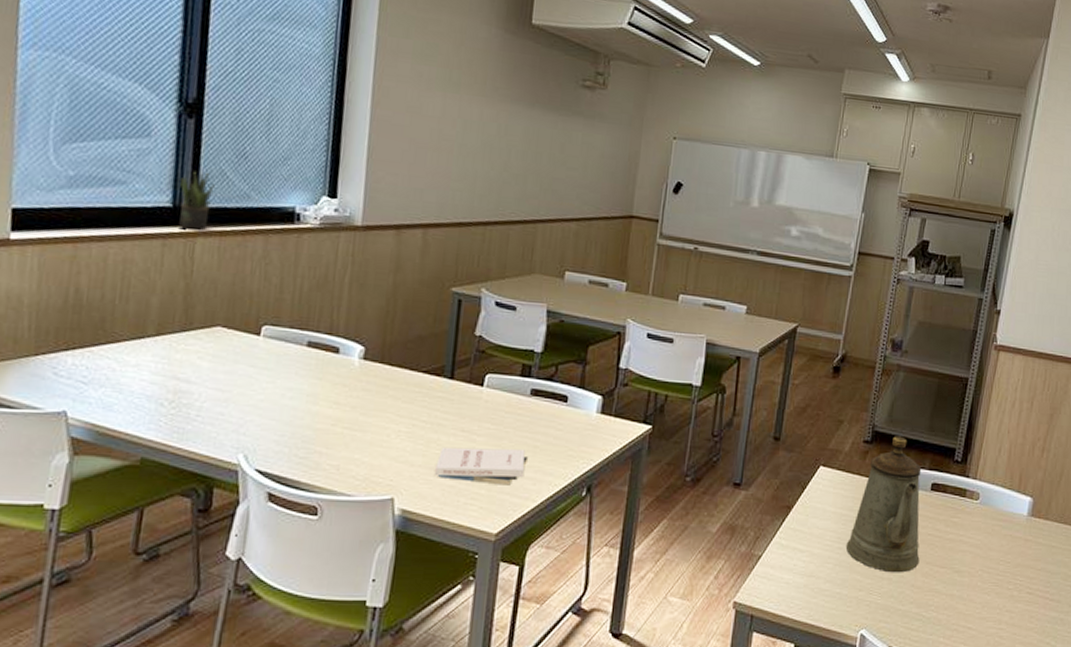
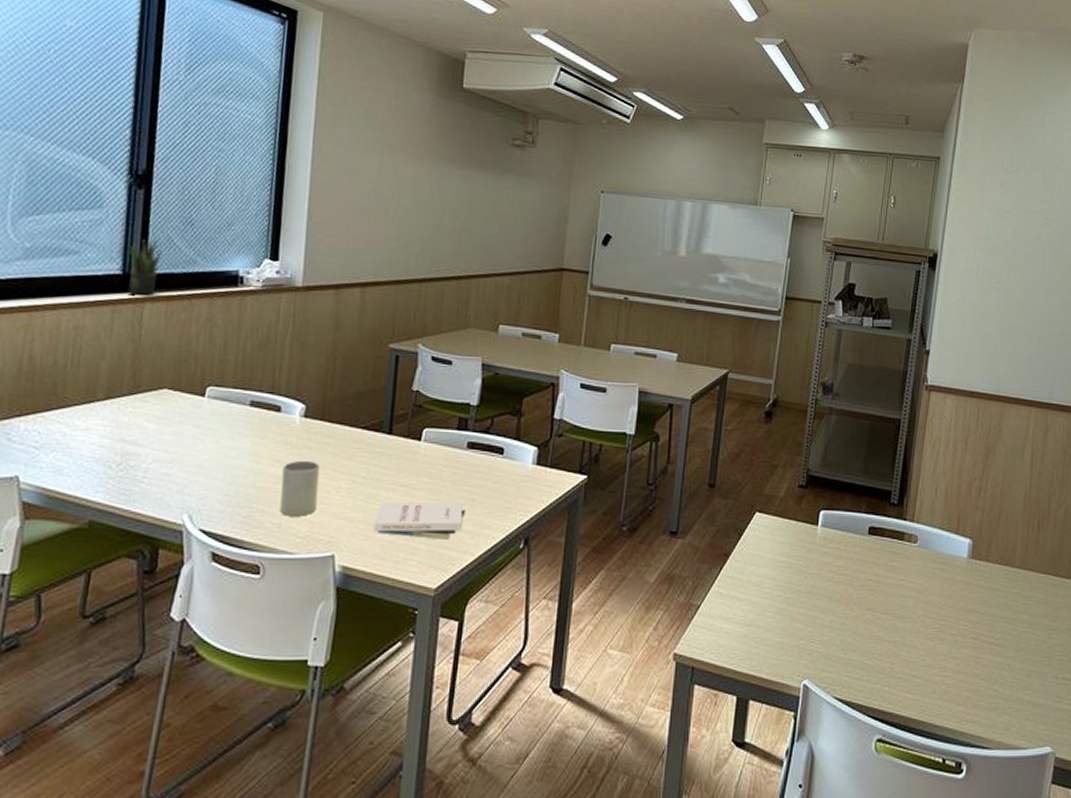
mug: none [338,402,380,459] -> present [280,460,321,516]
coffee pot: present [845,436,922,572] -> none [785,480,860,619]

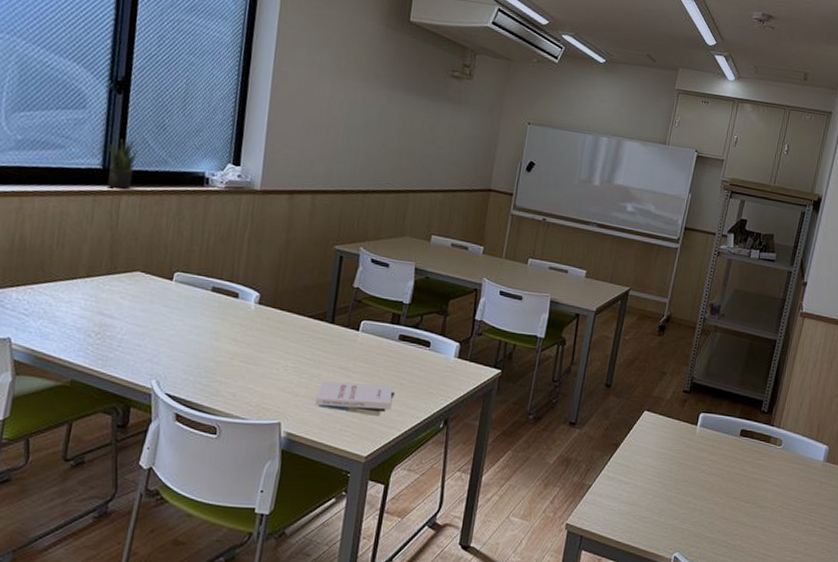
mug: present [280,460,321,516] -> none [235,340,271,388]

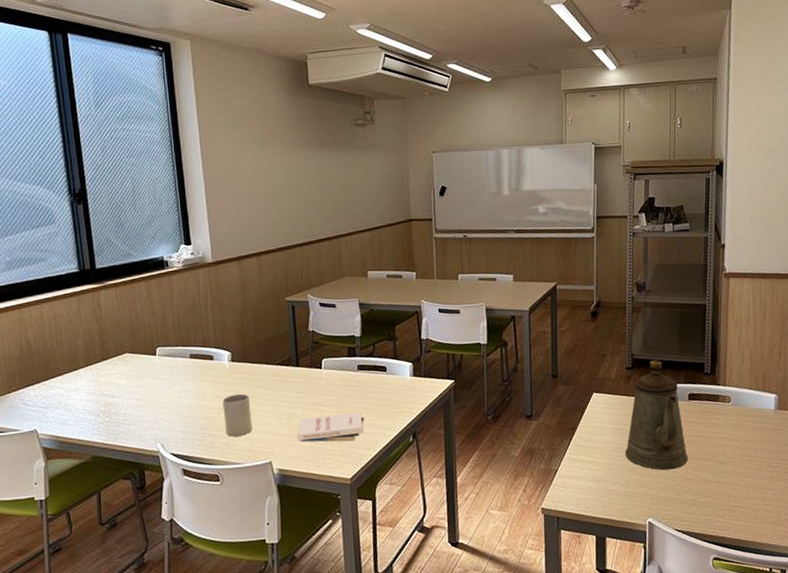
potted plant: present [107,139,138,191] -> none [81,241,105,288]
mug: none [235,340,271,388] -> present [222,393,253,437]
coffee pot: none [664,387,733,505] -> present [625,360,688,470]

